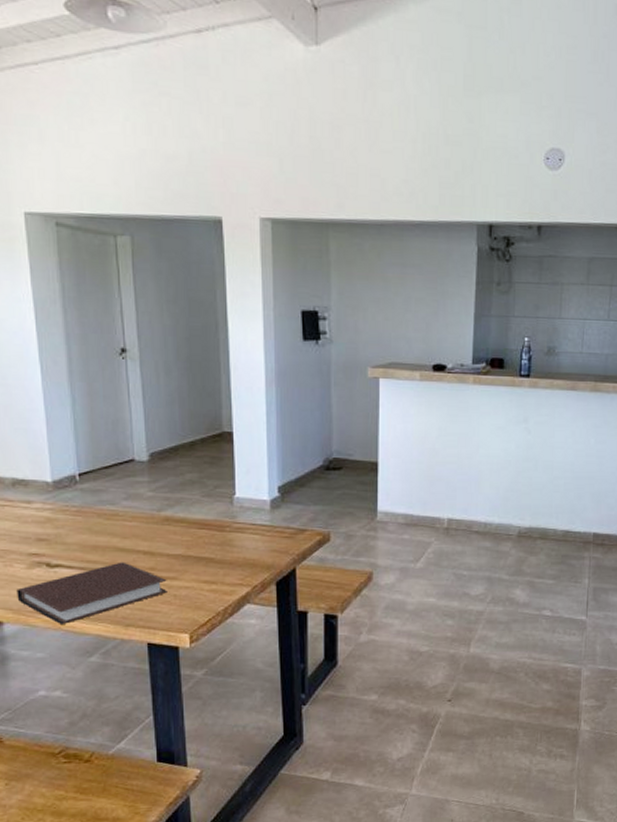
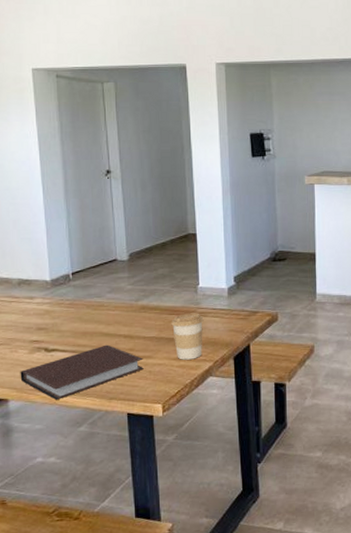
coffee cup: none [201,528,241,583] -> present [171,313,204,360]

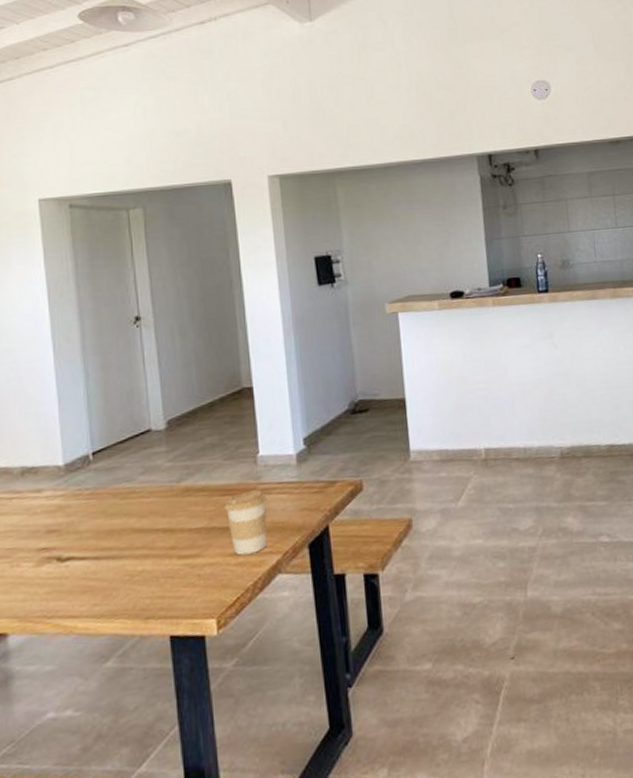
notebook: present [20,344,144,401] -> none [23,544,190,629]

